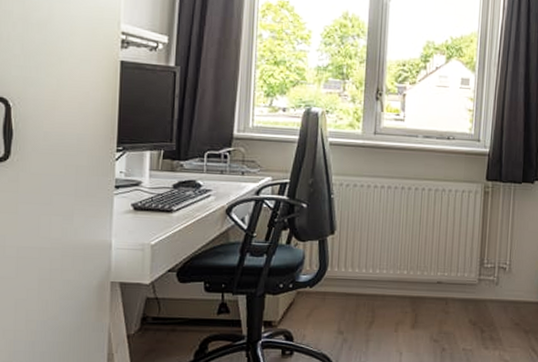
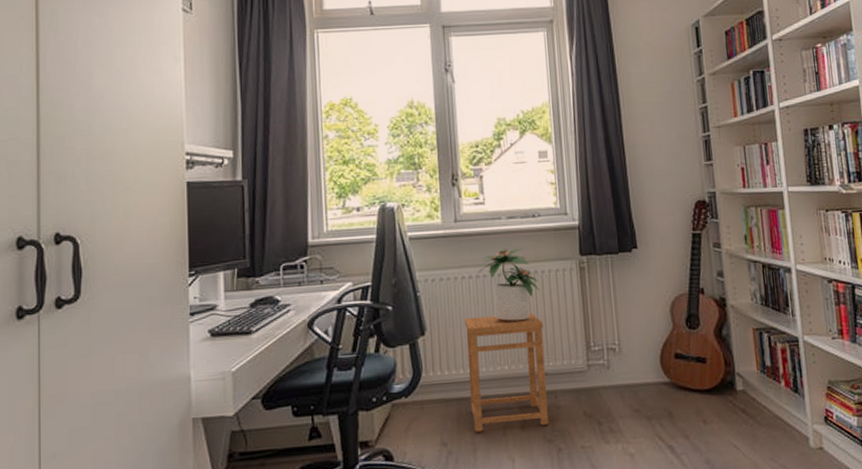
side table: none [368,224,445,327] -> present [464,312,549,432]
potted plant: none [389,165,446,233] -> present [477,248,540,322]

